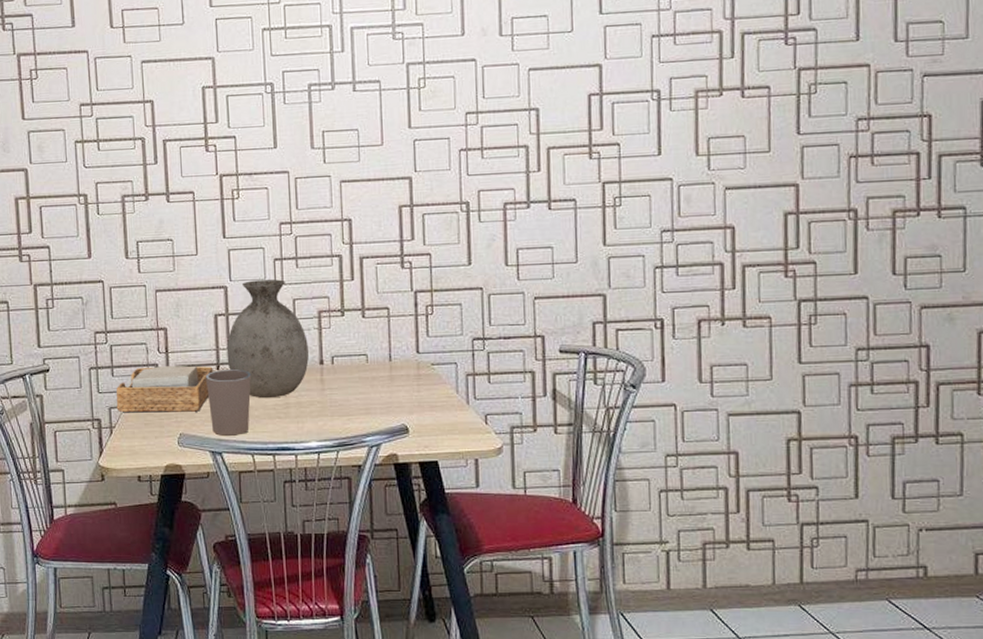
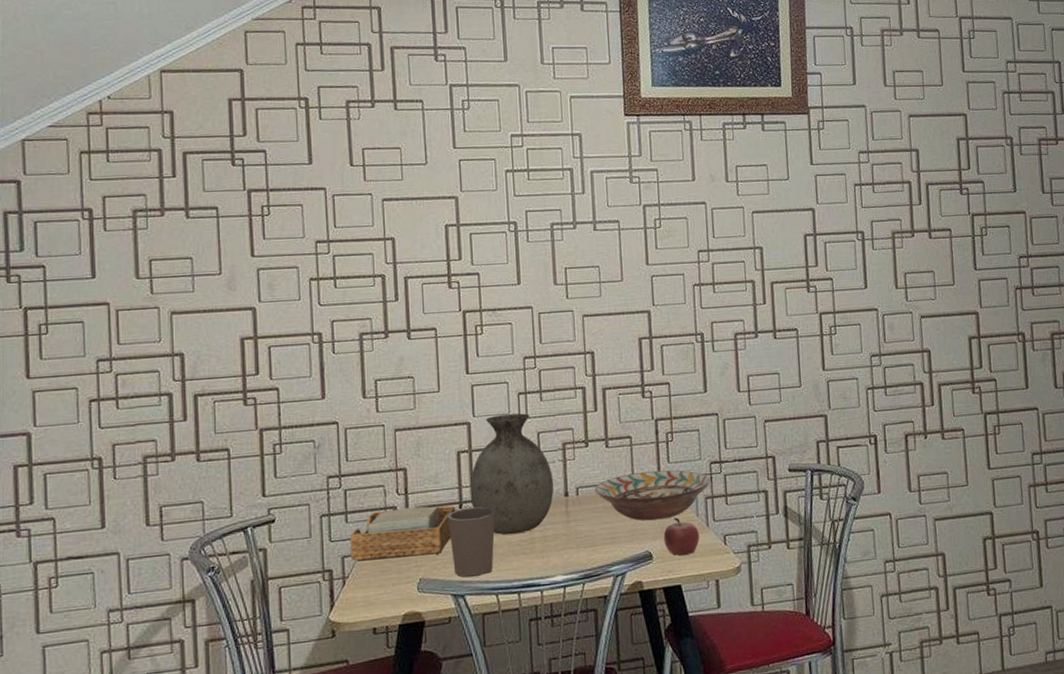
decorative bowl: none [351,343,473,394] -> present [595,470,711,521]
fruit: none [420,392,459,431] -> present [663,517,700,556]

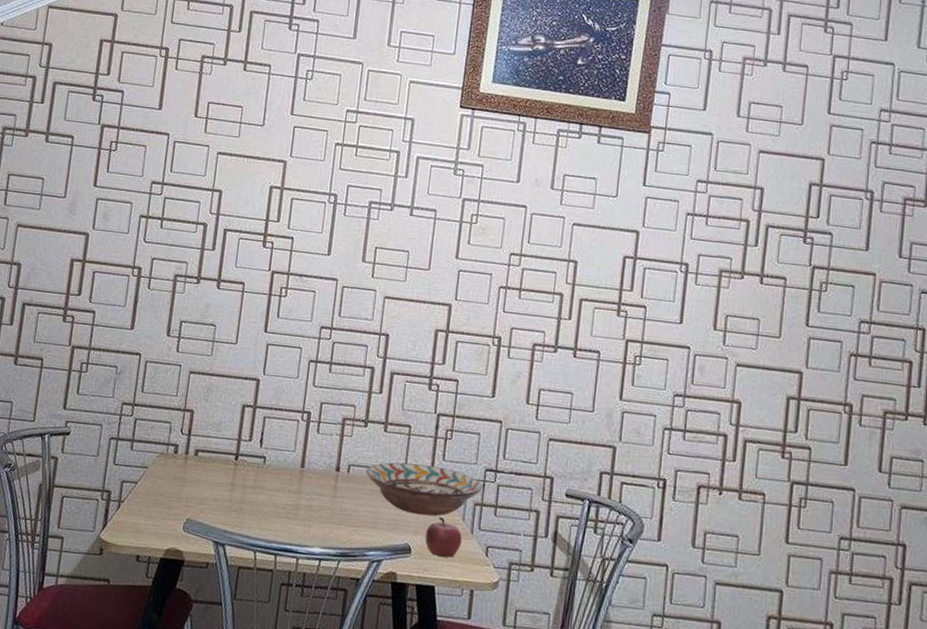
napkin holder: present [349,505,456,561] -> none [129,445,232,499]
cup: present [447,506,495,578] -> none [219,460,267,530]
vase: present [469,413,554,535] -> none [246,377,328,498]

